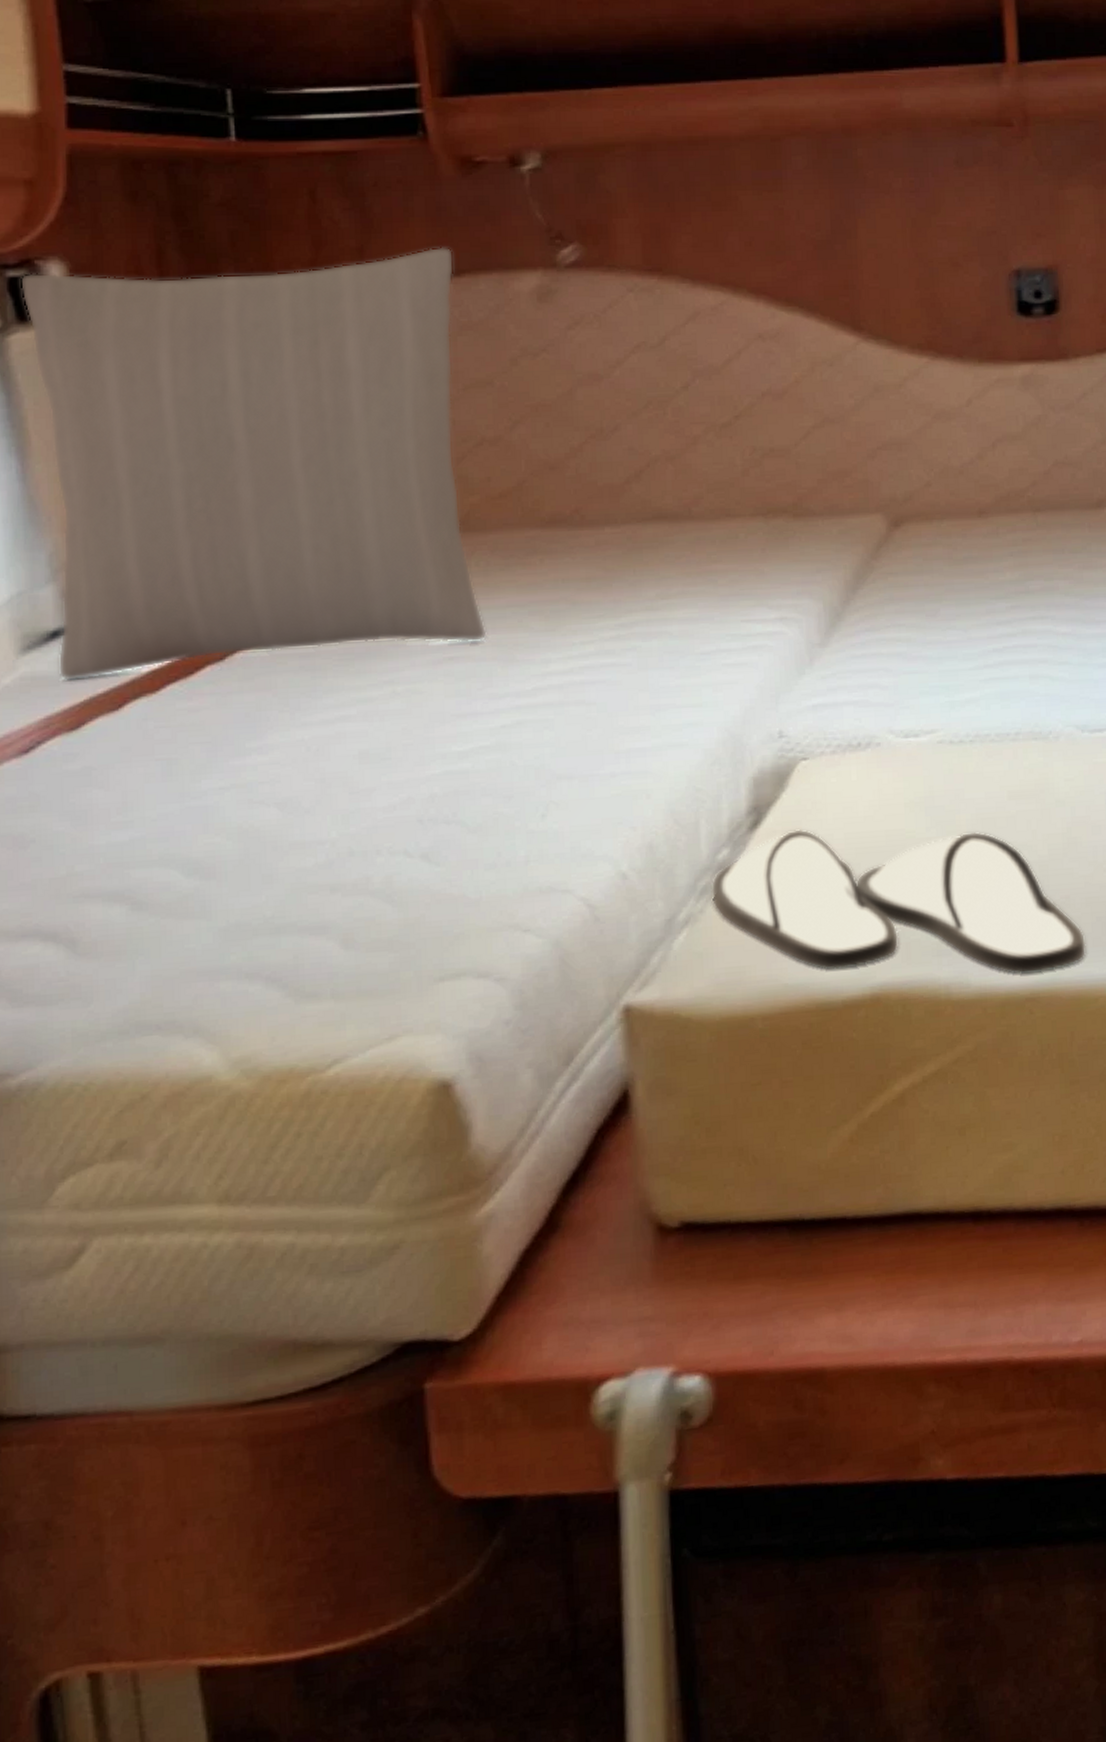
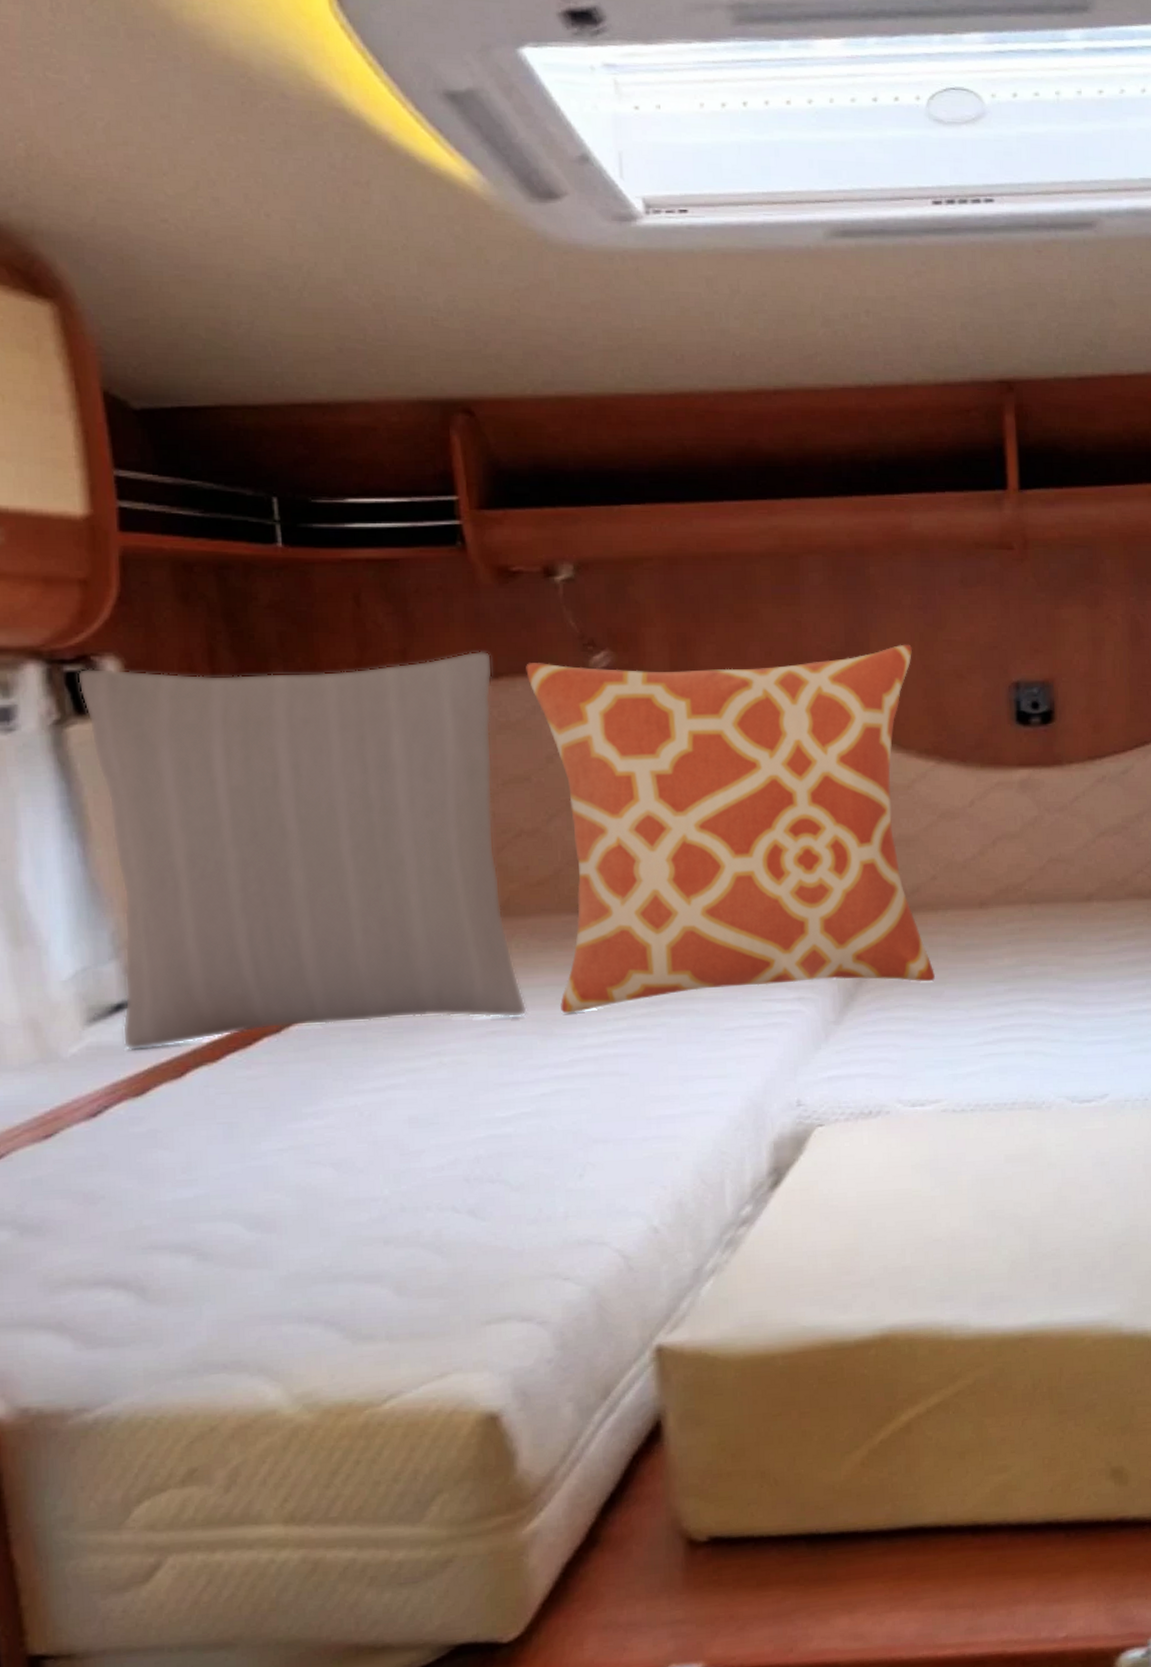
pillow: none [489,231,931,638] -> present [526,644,936,1014]
slippers: present [711,829,1086,974] -> none [735,1188,1074,1317]

